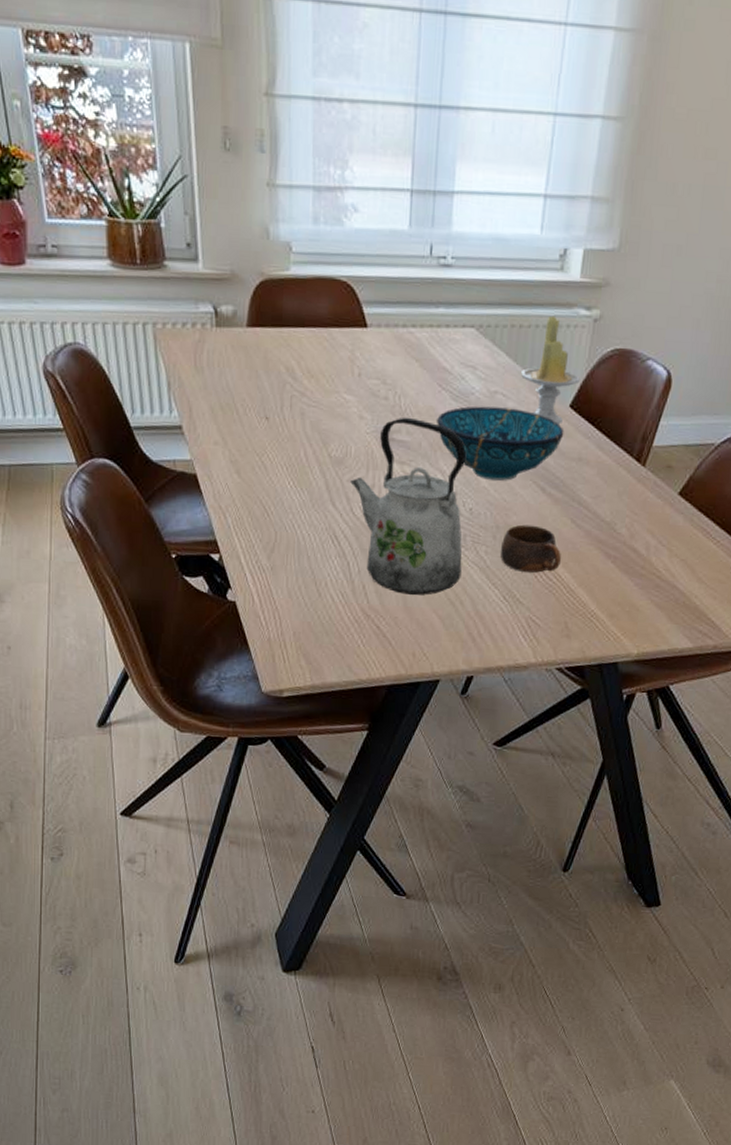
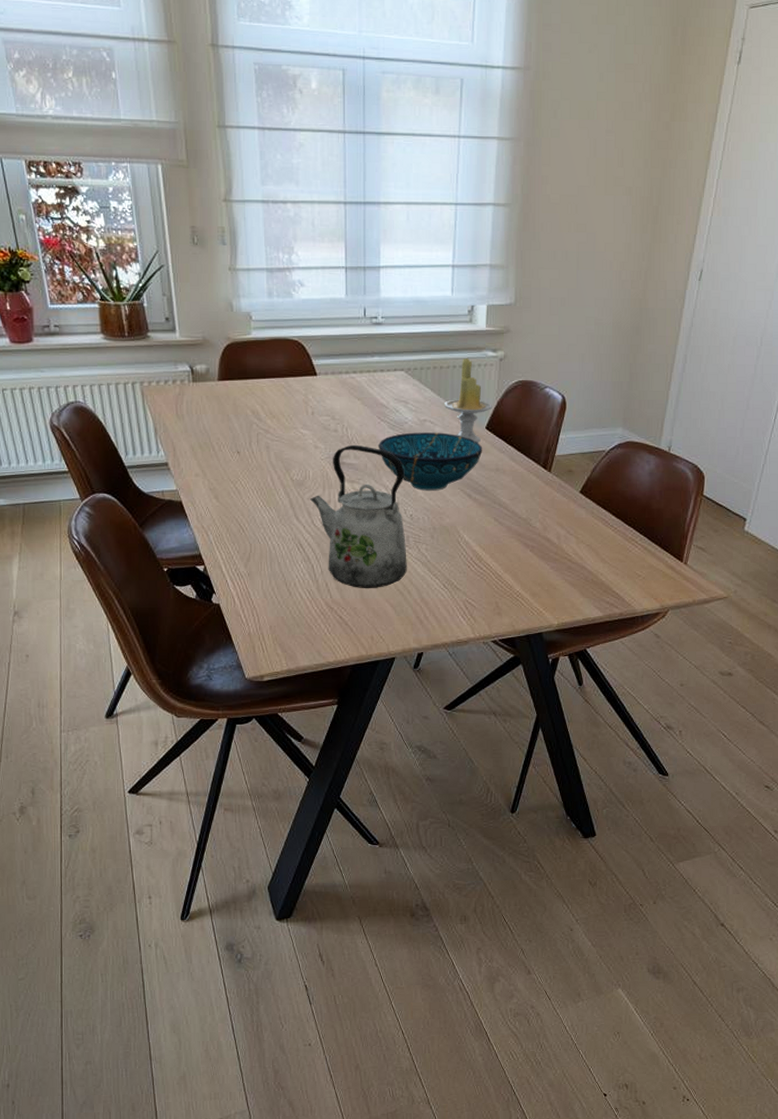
cup: present [500,524,561,573] -> none [438,525,488,563]

